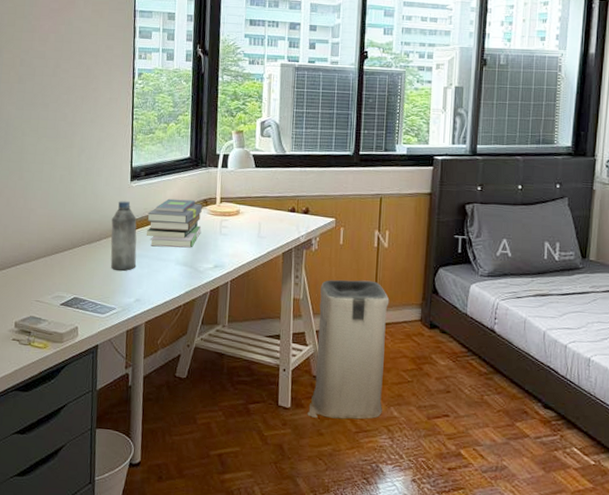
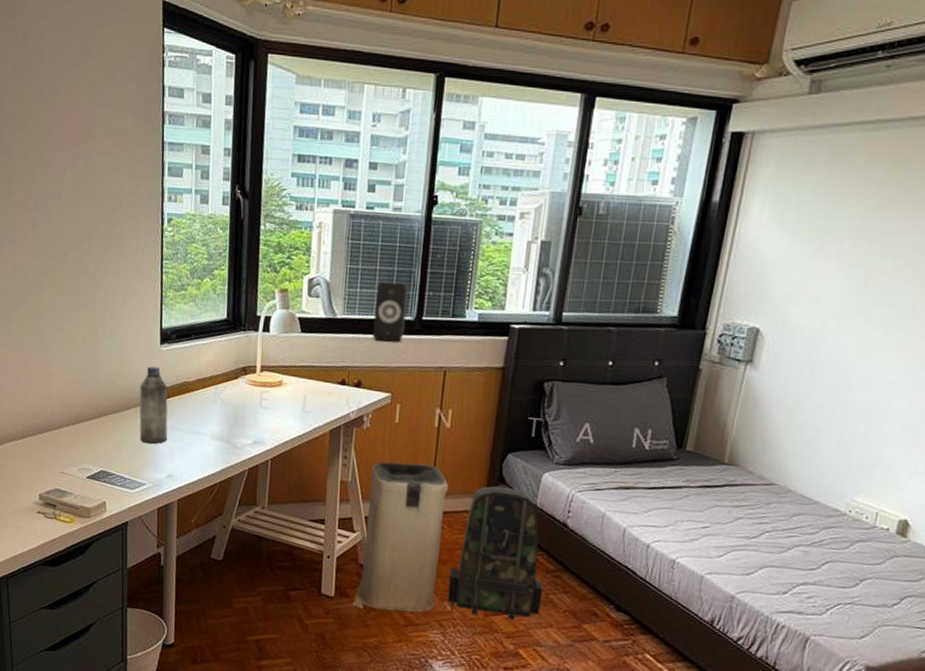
books: present [146,198,202,248] -> none [178,365,241,422]
speaker: none [317,122,347,174] -> present [372,281,409,342]
backpack: none [393,296,478,421] -> present [447,484,543,620]

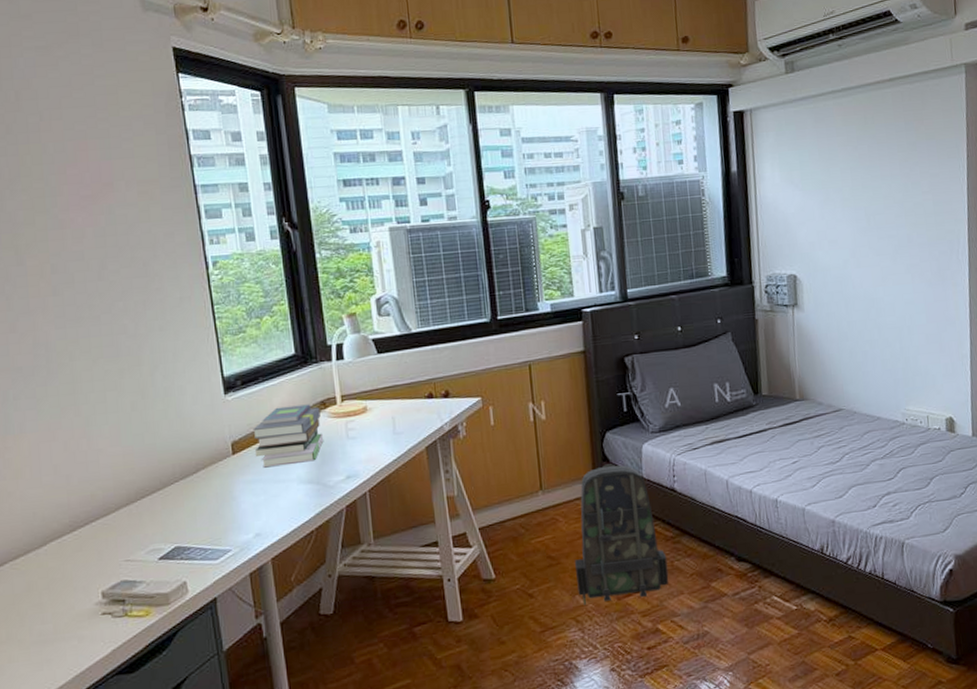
water bottle: present [139,365,168,445] -> none [208,418,248,505]
books: none [178,365,241,422] -> present [253,404,324,468]
laundry basket: present [352,462,449,613] -> none [476,460,567,626]
speaker: present [372,281,409,342] -> none [446,287,483,348]

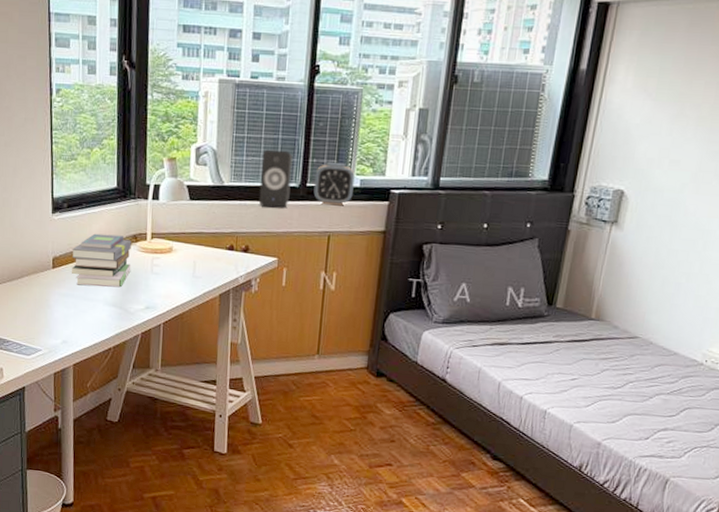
speaker: none [446,287,483,348] -> present [258,149,293,208]
alarm clock: none [504,290,546,335] -> present [313,161,355,206]
backpack: present [574,464,669,605] -> none [334,343,424,471]

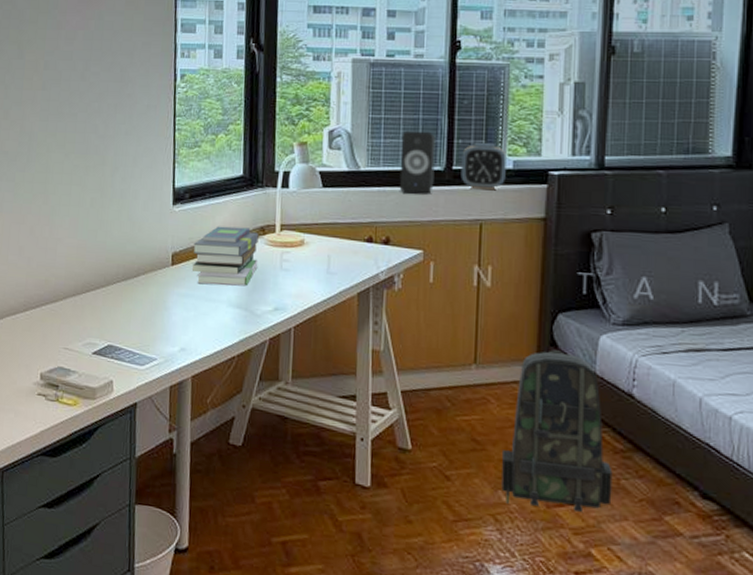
backpack: none [334,343,424,471] -> present [501,350,613,512]

